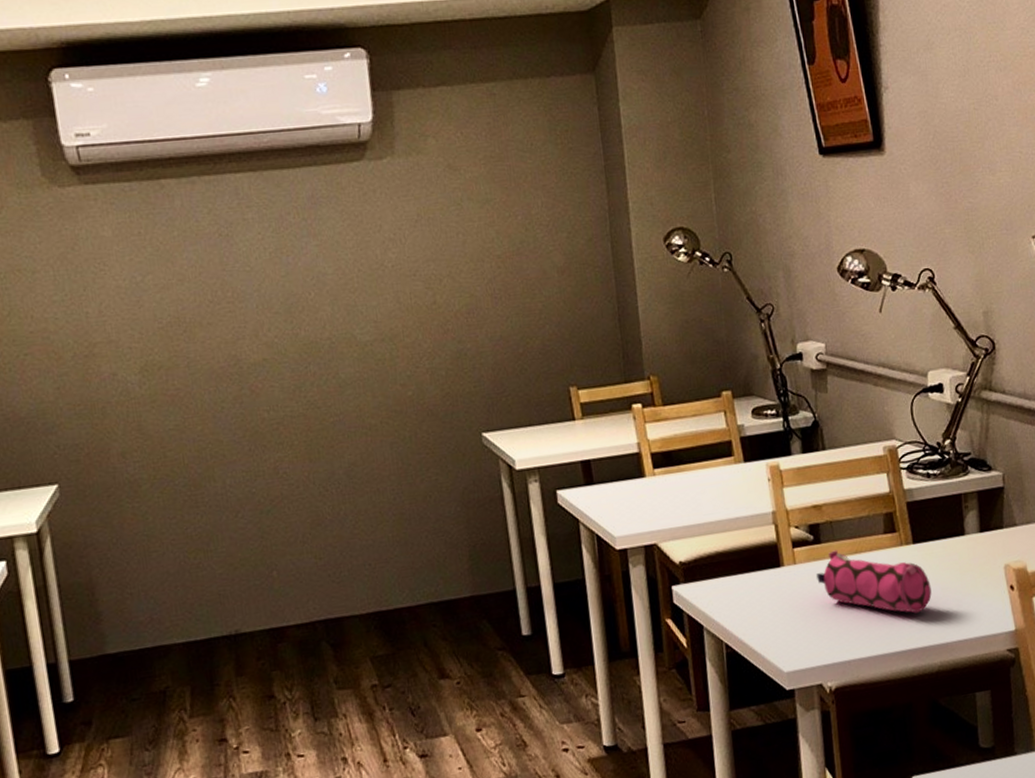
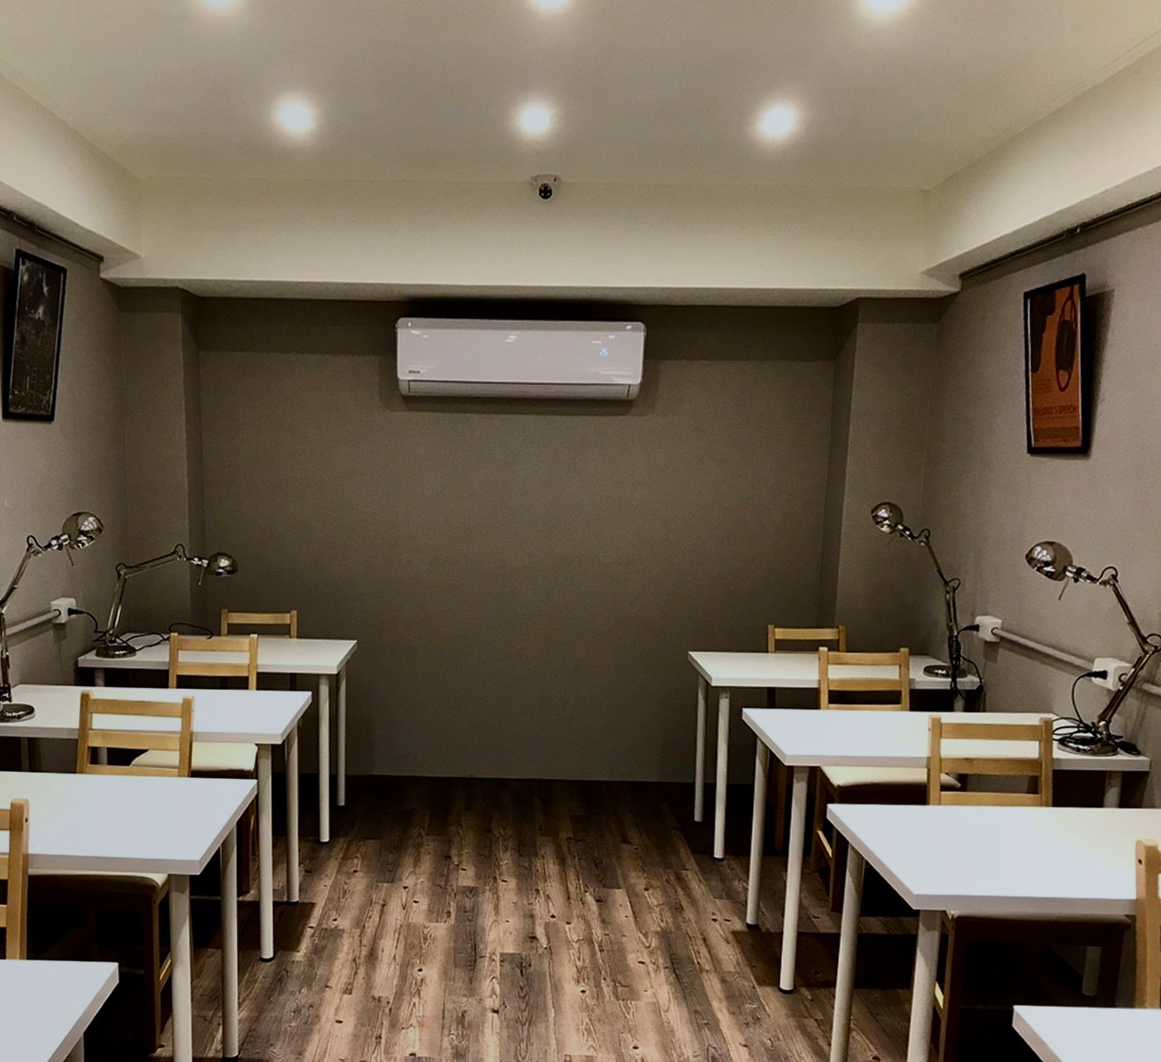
pencil case: present [816,550,932,614] -> none [957,799,1063,867]

